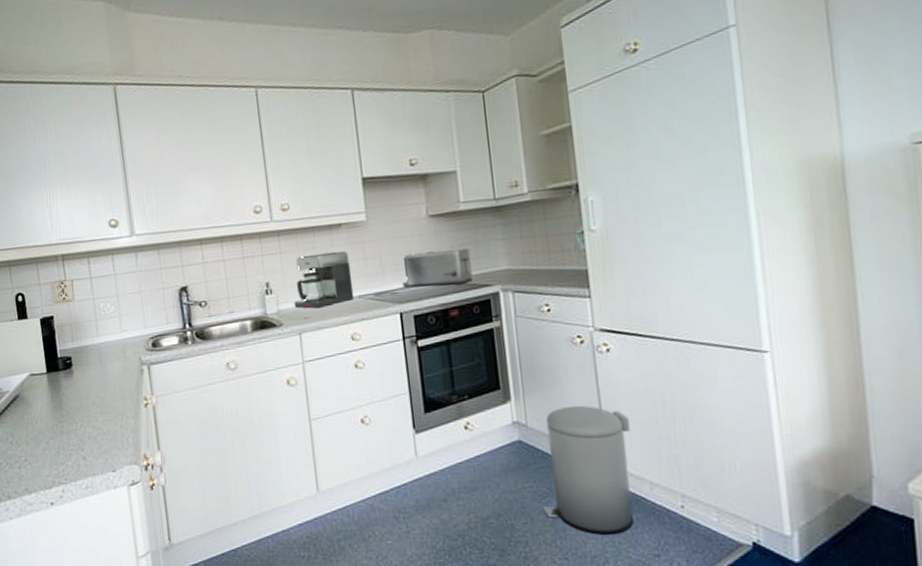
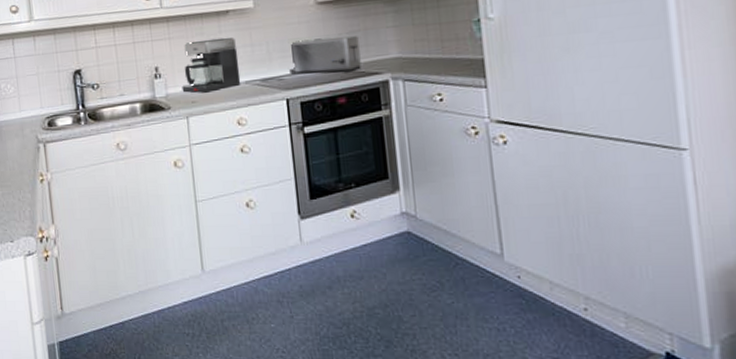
pedal bin: present [543,405,633,535] -> none [432,198,530,333]

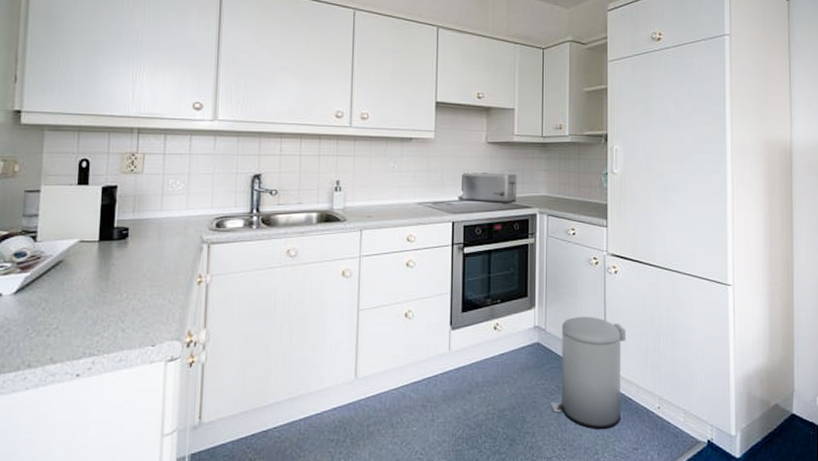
coffee maker: present [182,38,241,94] -> none [360,161,415,209]
pedal bin: none [432,198,530,333] -> present [551,316,625,429]

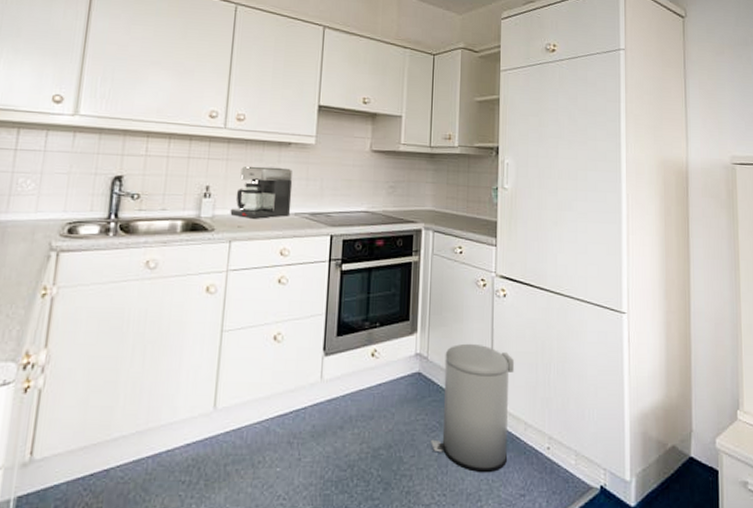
coffee maker: none [360,161,415,209] -> present [230,167,292,219]
toaster: present [458,172,517,204] -> none [338,182,402,218]

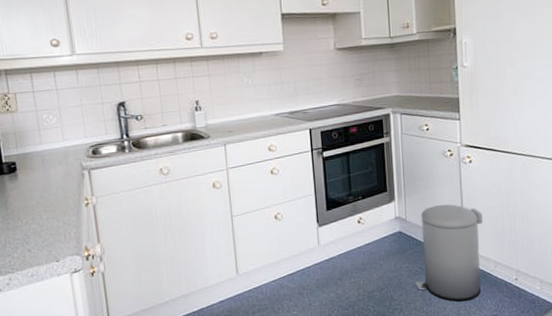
coffee maker: present [230,167,292,219] -> none [220,76,272,124]

